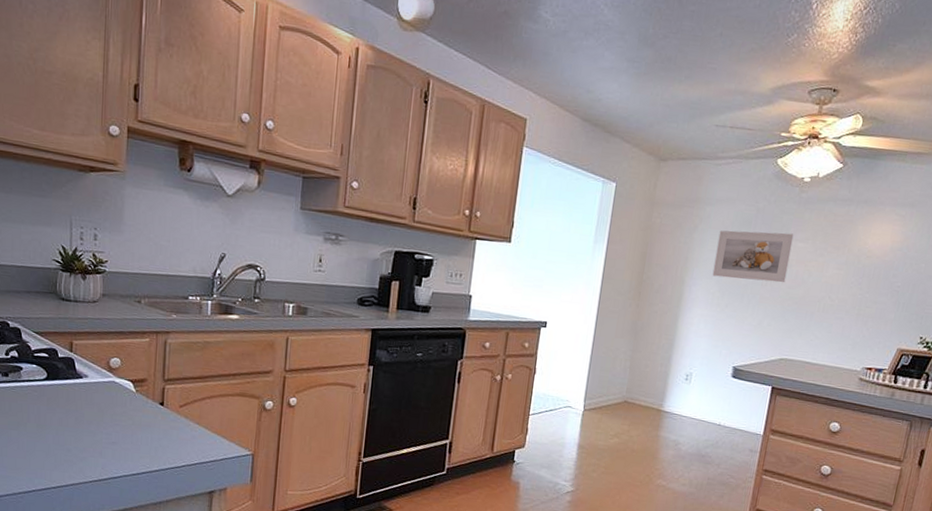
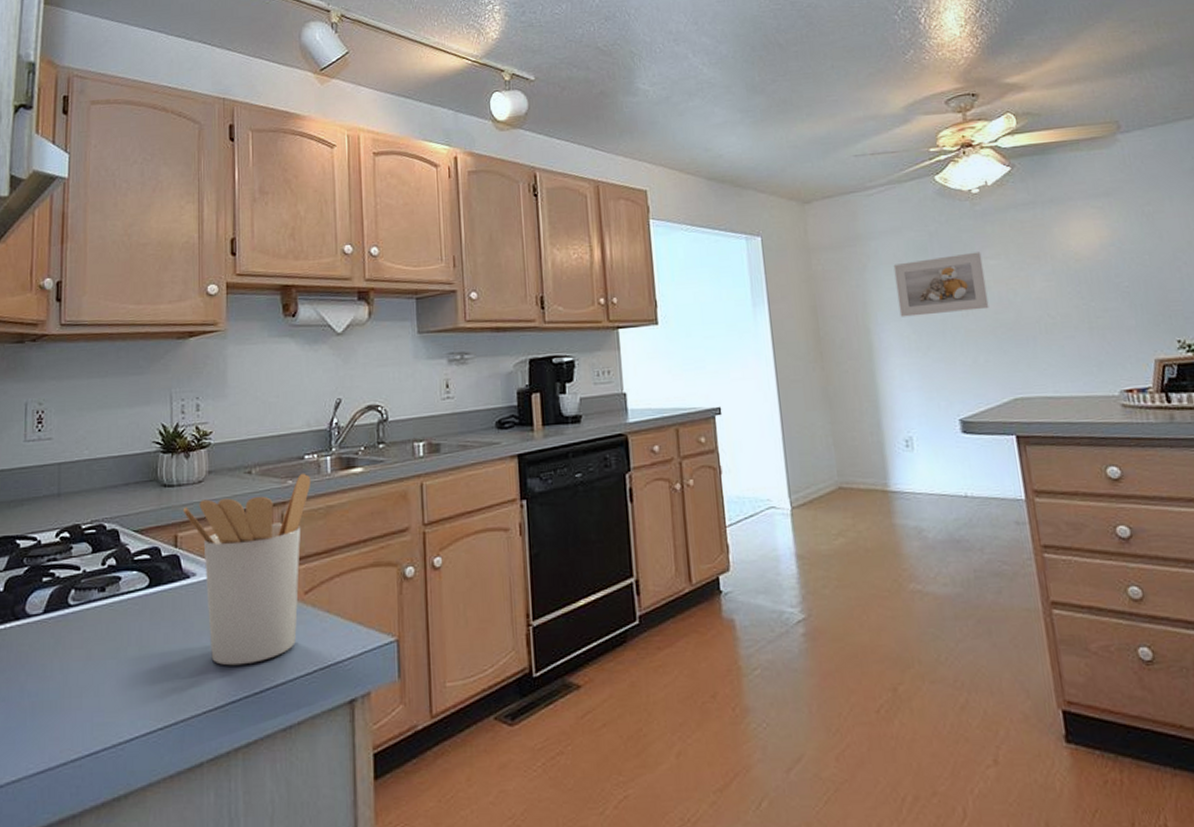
utensil holder: none [78,310,193,452] -> present [182,473,311,666]

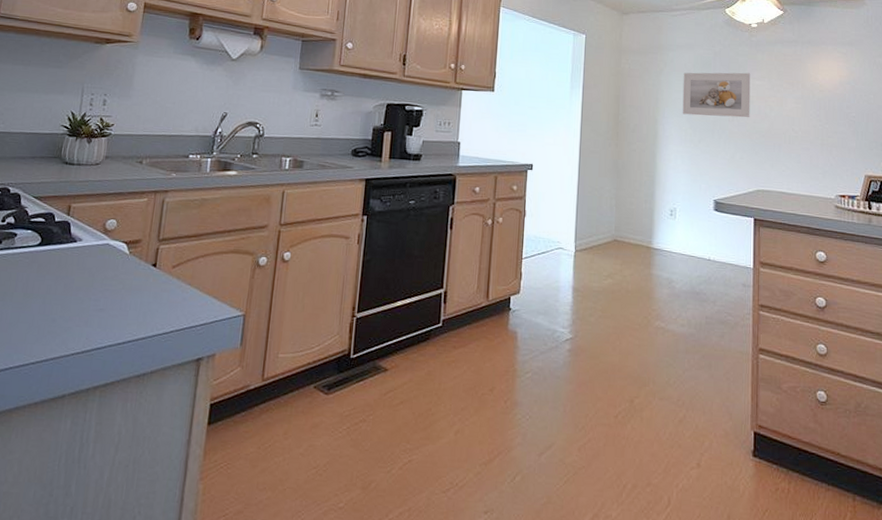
utensil holder: present [182,473,311,666] -> none [78,169,192,319]

